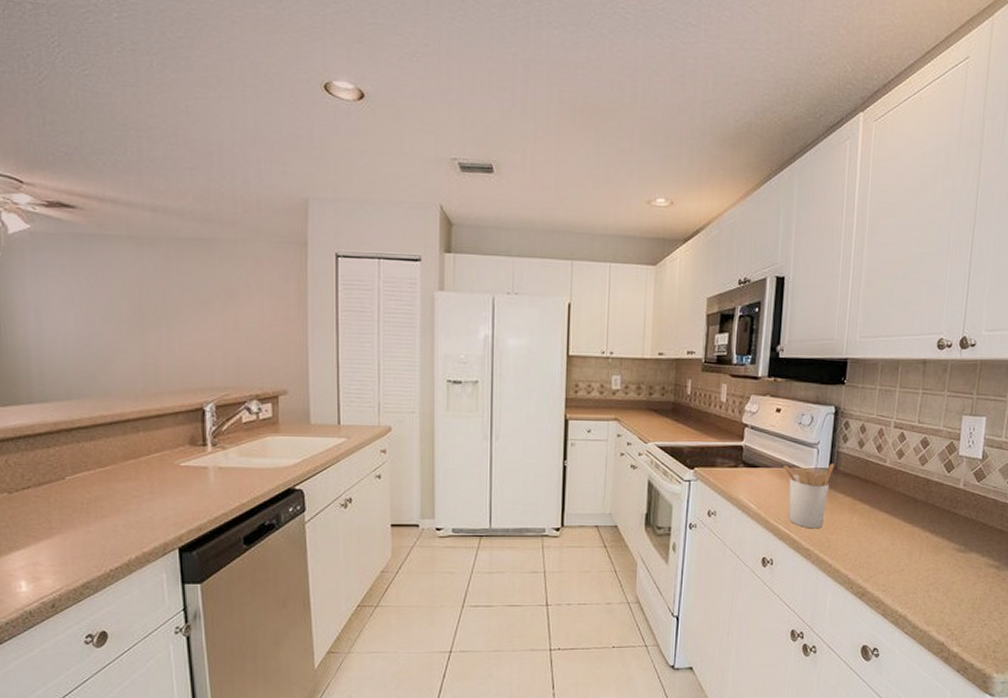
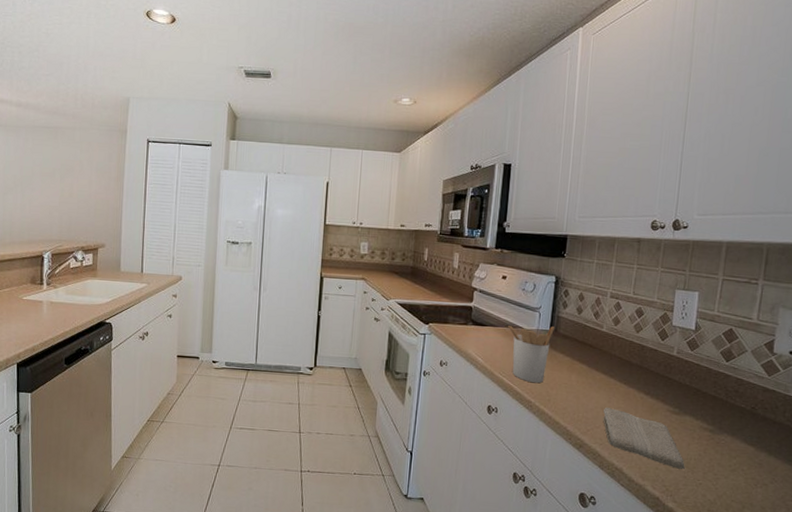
washcloth: none [886,550,971,610] -> present [603,408,685,469]

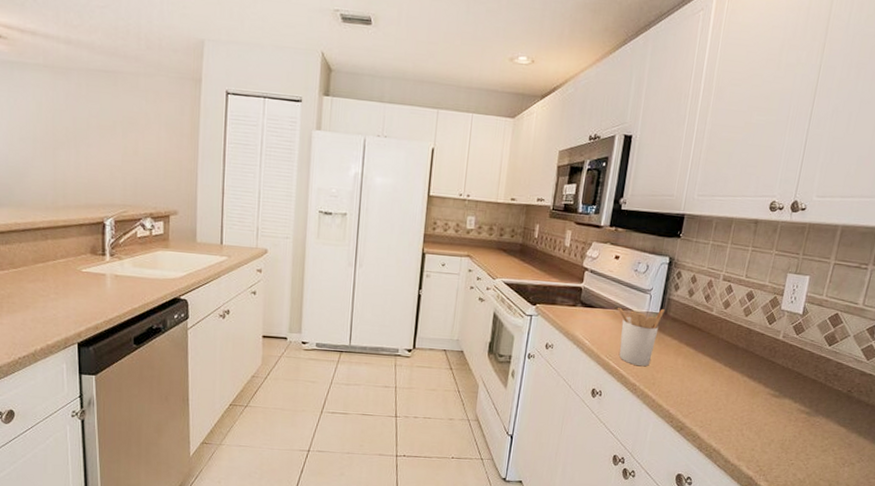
washcloth: present [603,408,685,469] -> none [705,391,780,450]

